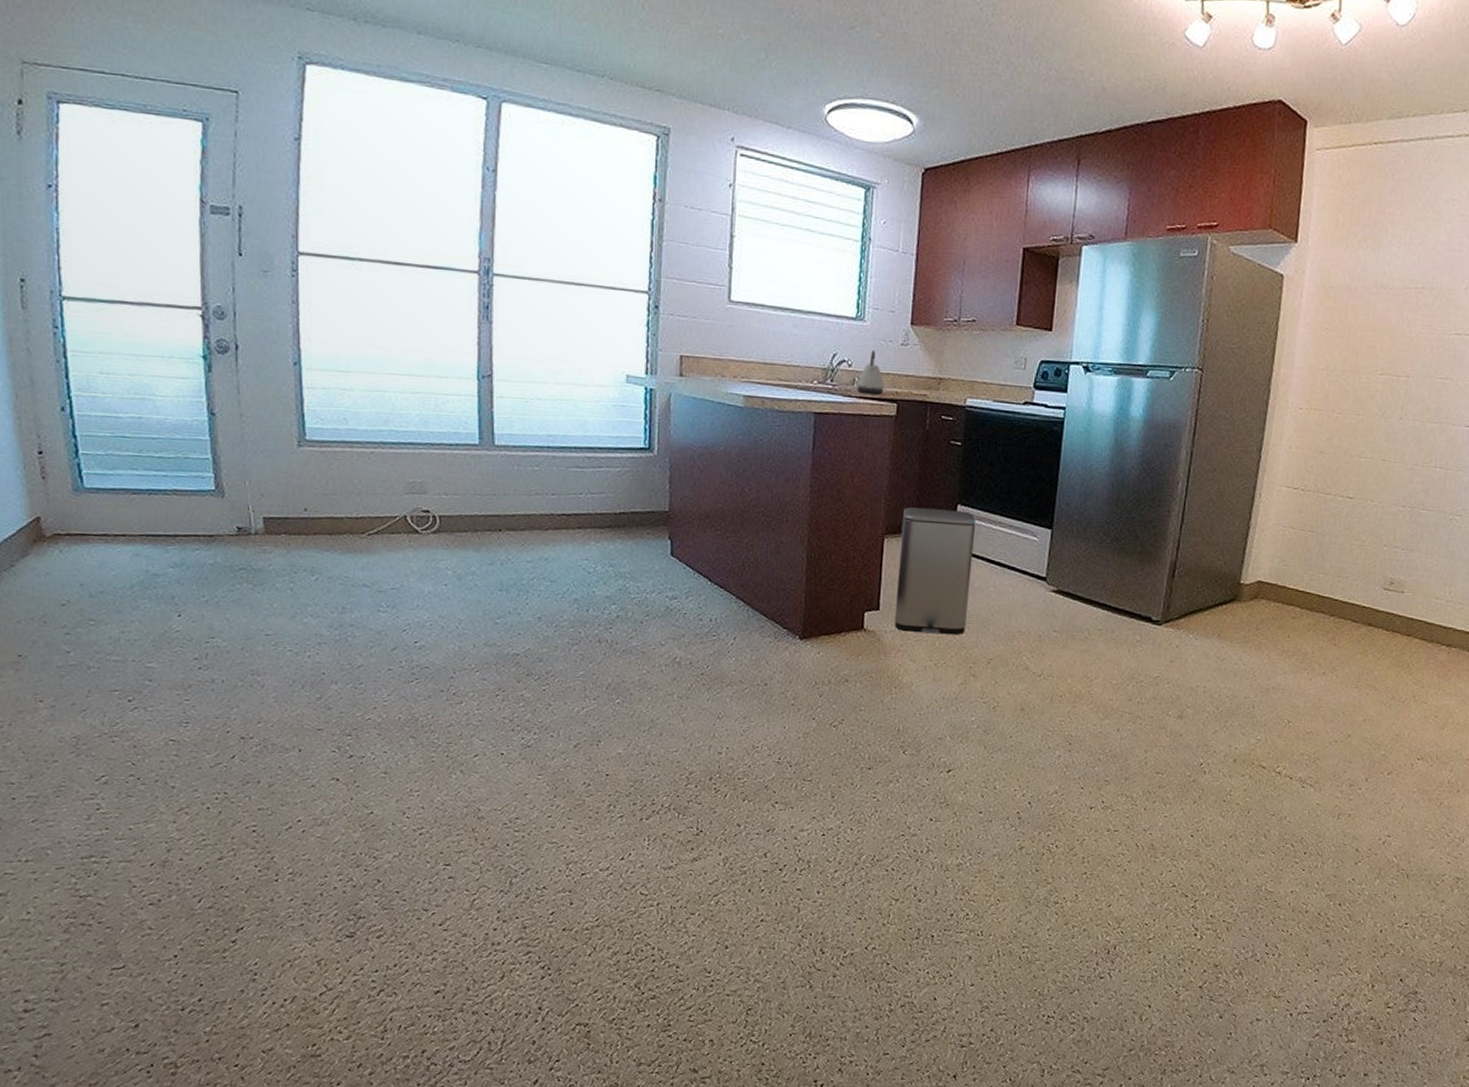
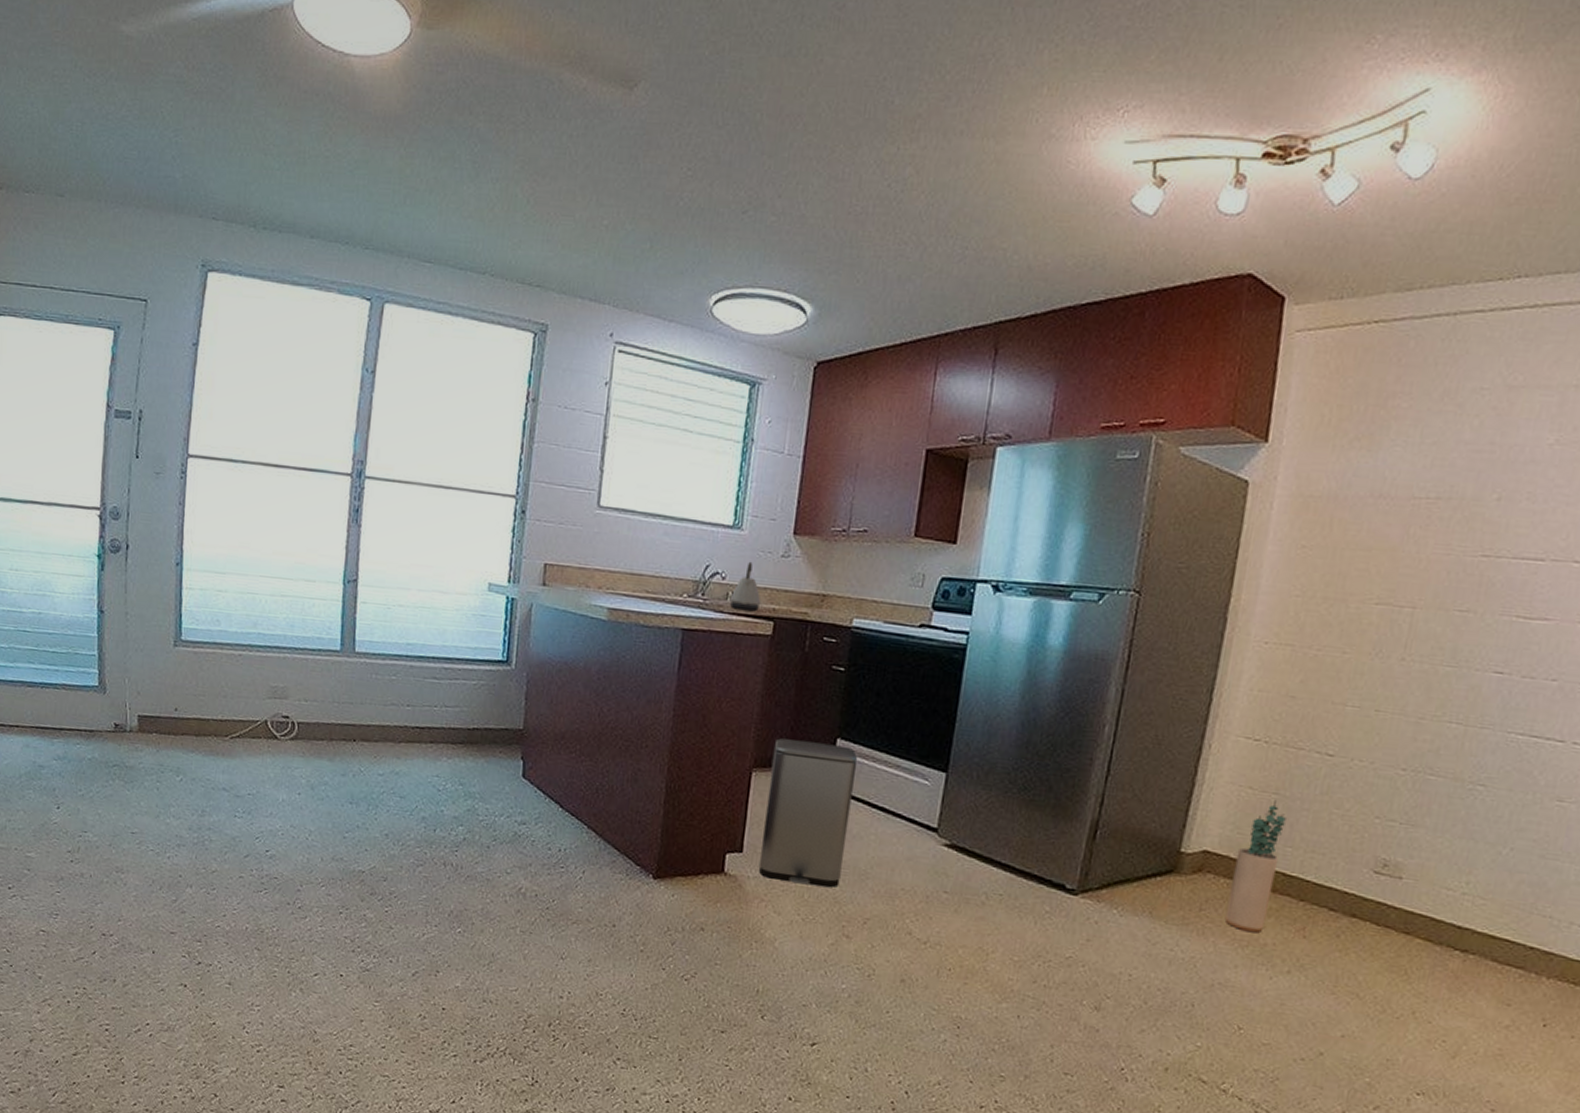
vase: none [1275,536,1319,645] -> present [1224,799,1286,933]

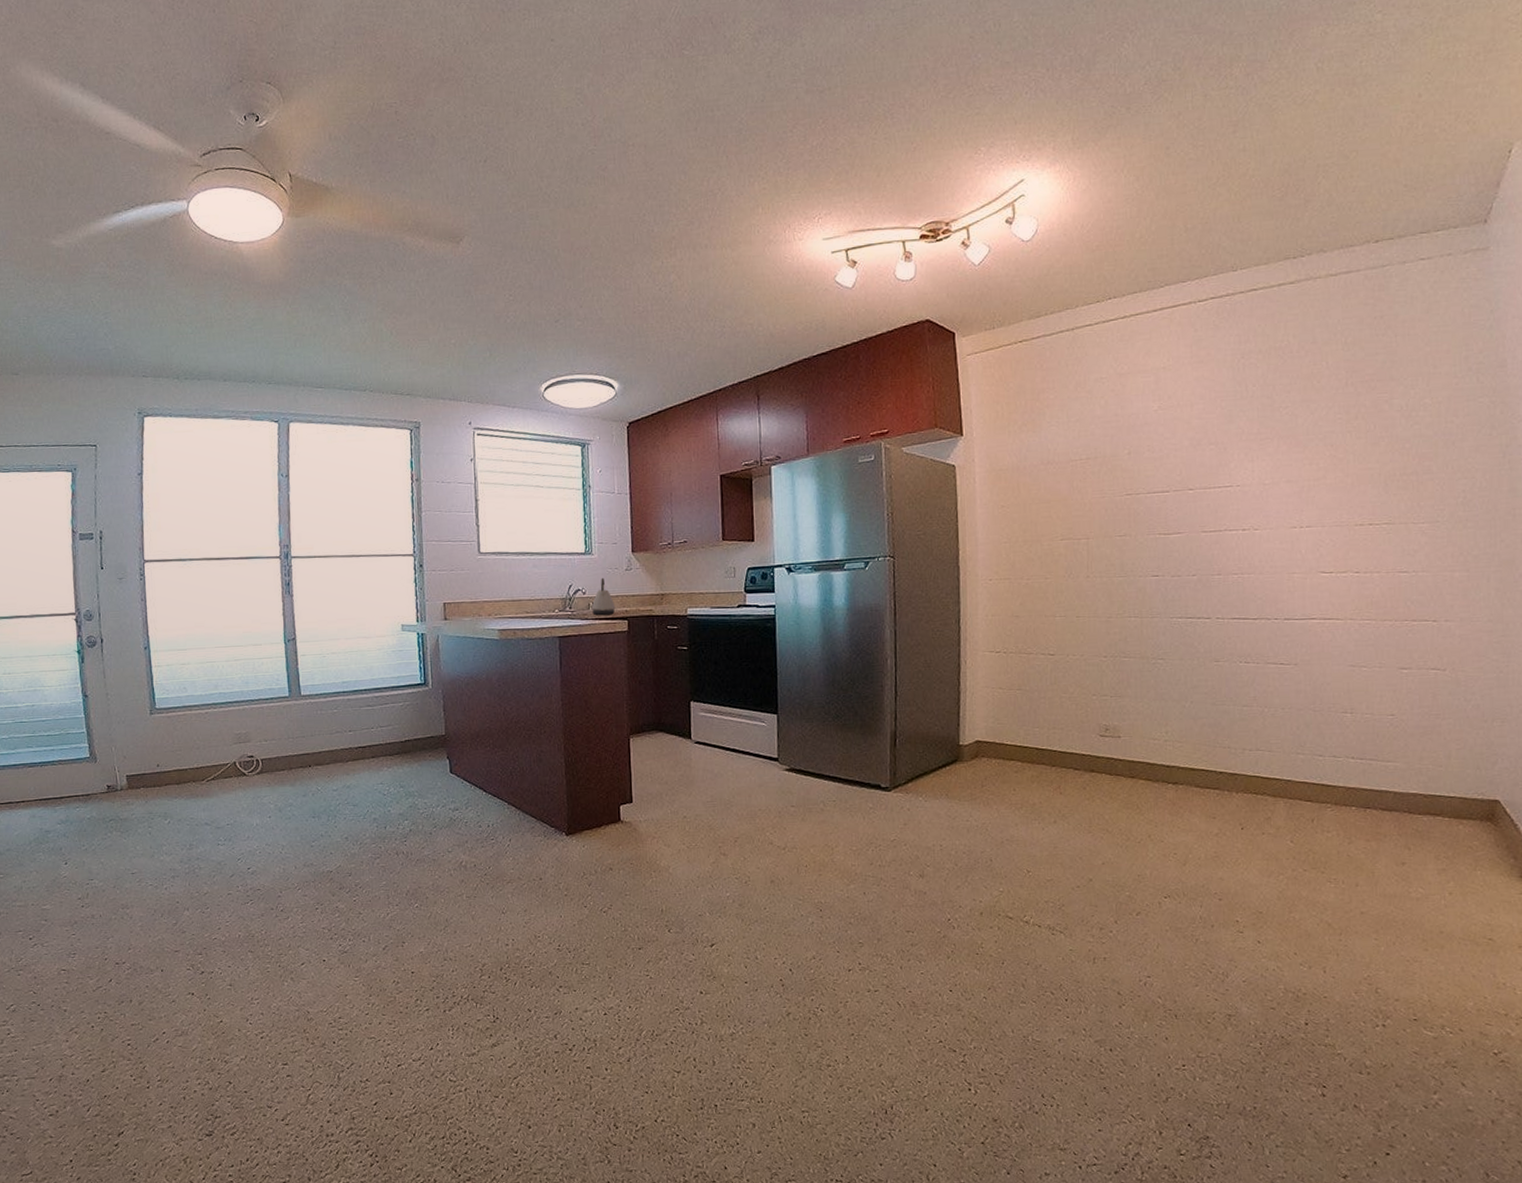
pedal bin: present [758,738,858,888] -> none [643,706,711,820]
vase: present [1224,799,1286,933] -> none [1000,694,1031,797]

